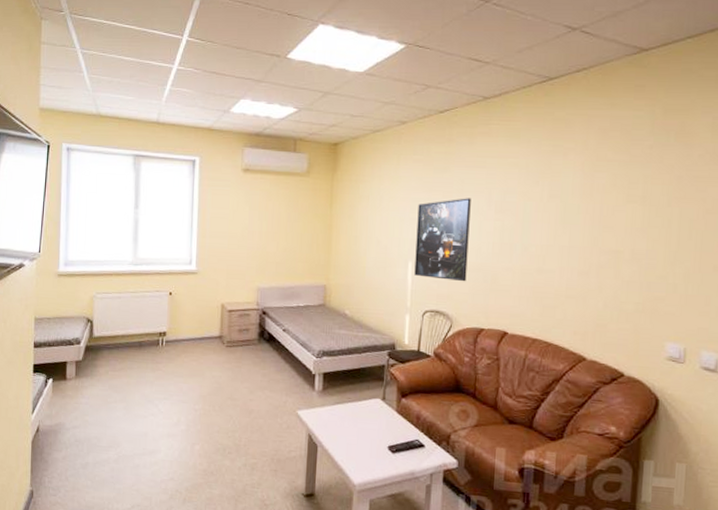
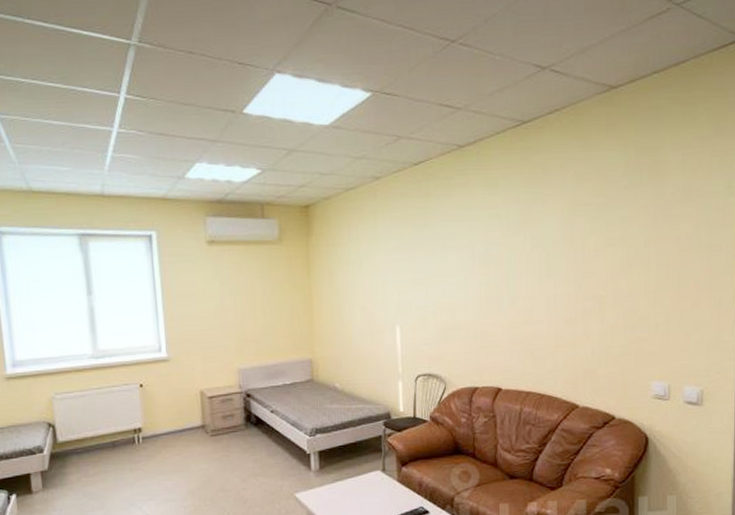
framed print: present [414,198,471,282] -> none [400,254,456,342]

